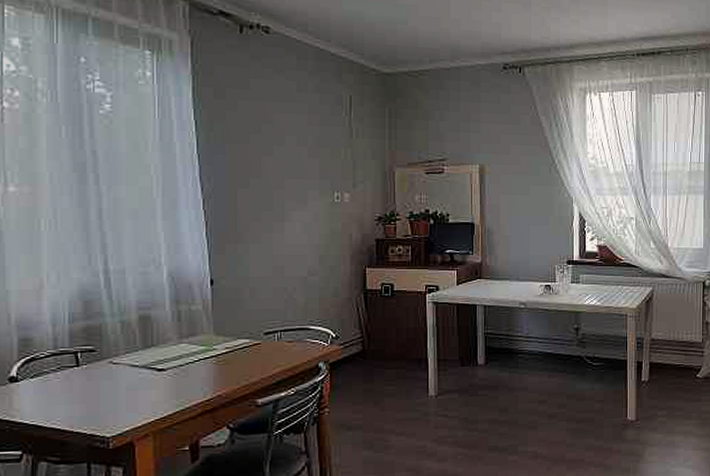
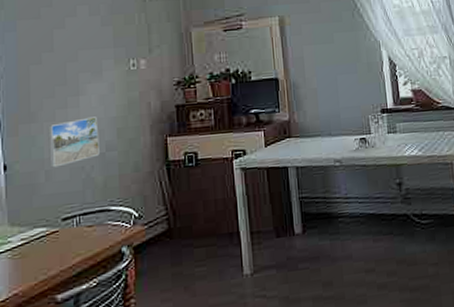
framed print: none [252,243,302,286] -> present [47,116,100,168]

